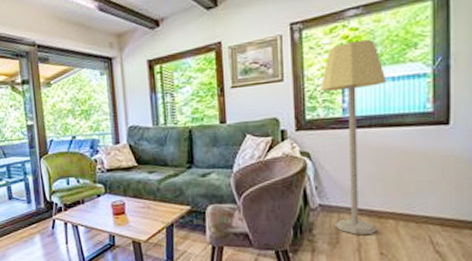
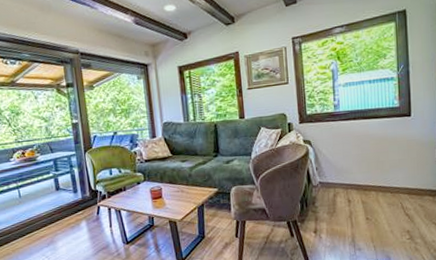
lamp: present [320,39,387,235] -> none [316,51,366,205]

